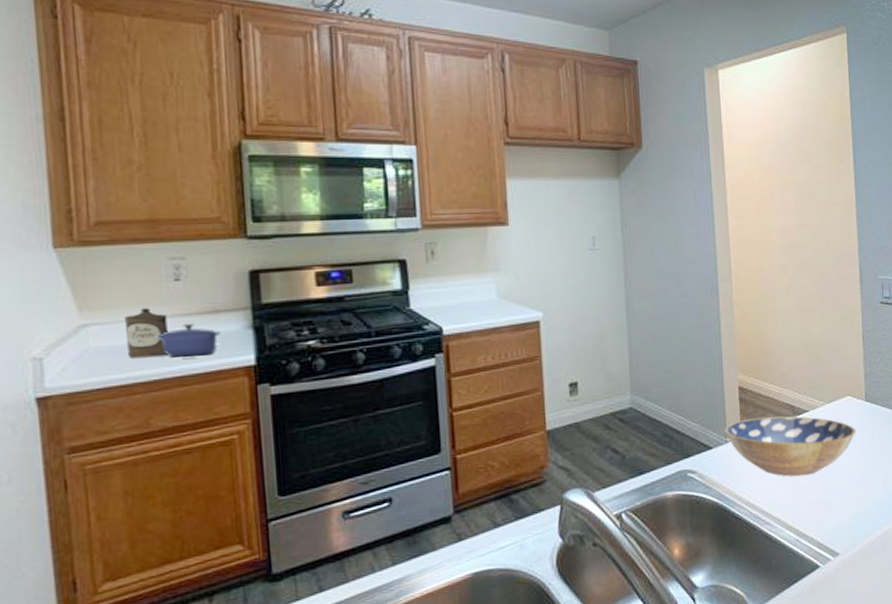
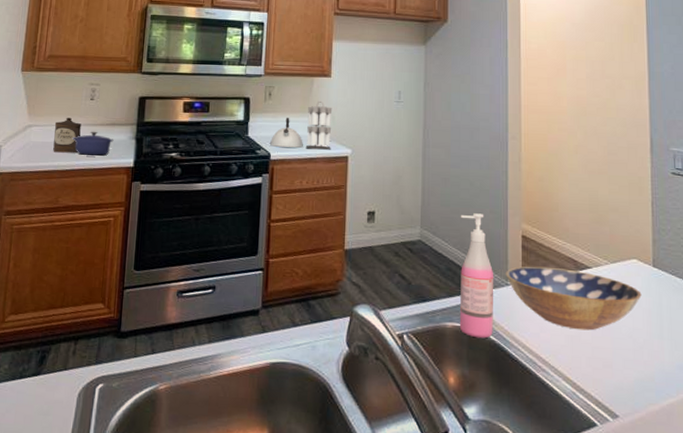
kettle: none [440,279,483,319] -> present [270,117,303,149]
spice rack: none [484,256,518,317] -> present [305,100,333,150]
soap dispenser: none [672,369,715,503] -> present [459,213,494,339]

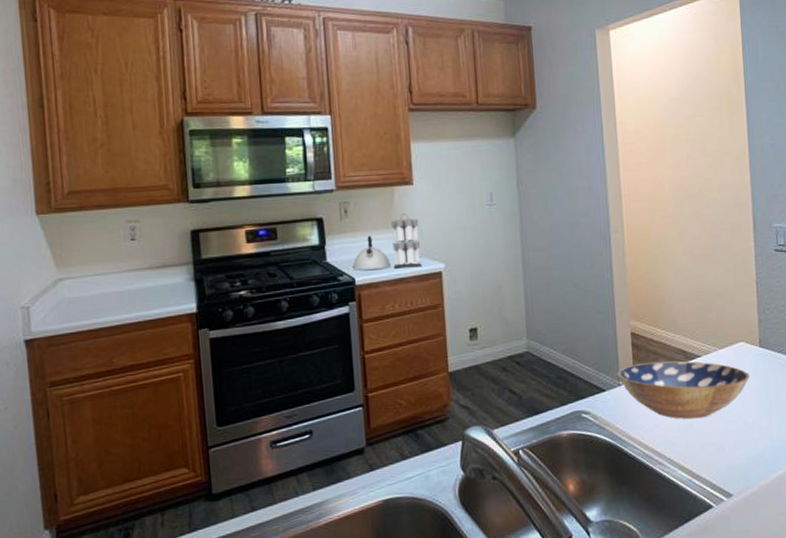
canister: present [53,117,81,153] -> none [91,264,128,307]
cooking pot: present [72,131,114,156] -> none [116,276,168,306]
soap dispenser: present [459,213,494,339] -> none [566,315,609,443]

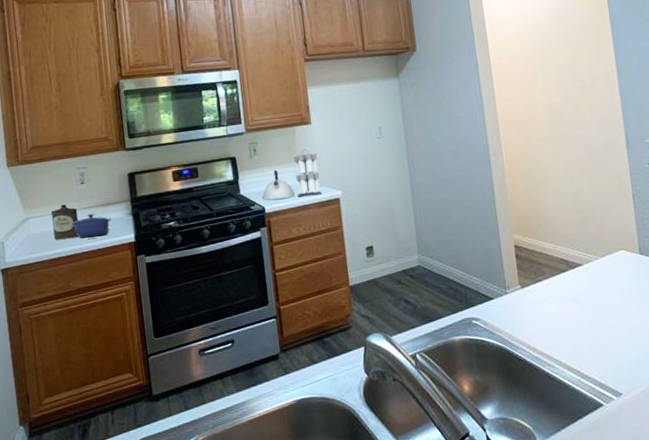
canister: none [91,264,128,307] -> present [50,204,80,240]
cooking pot: none [116,276,168,306] -> present [70,213,111,238]
bowl: present [617,361,750,419] -> none [503,269,632,324]

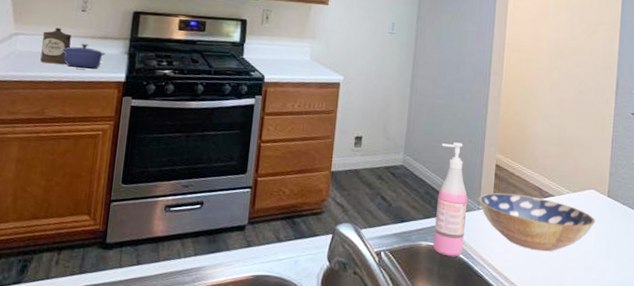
kettle: present [262,169,295,201] -> none [265,41,297,73]
spice rack: present [293,148,322,197] -> none [299,27,328,76]
soap dispenser: none [454,231,499,346] -> present [432,142,468,257]
bowl: none [503,269,632,324] -> present [478,193,596,252]

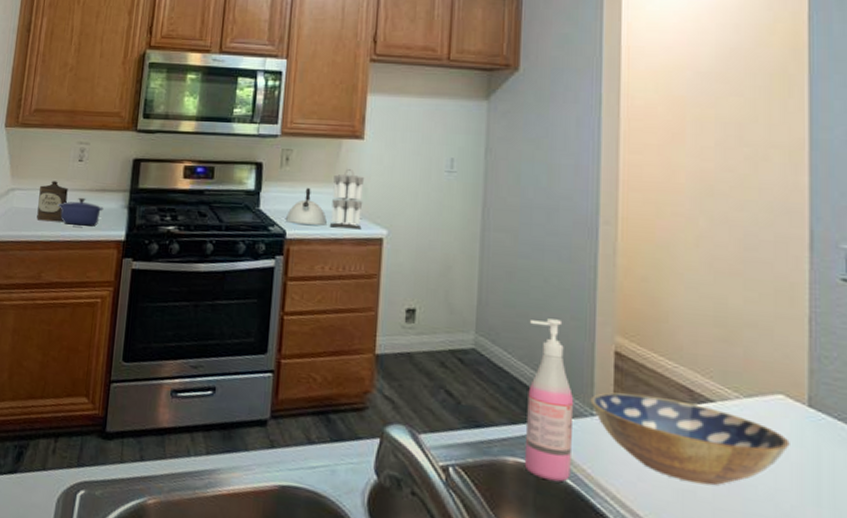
kettle: none [265,41,297,73] -> present [286,187,327,227]
spice rack: none [299,27,328,76] -> present [329,168,365,230]

